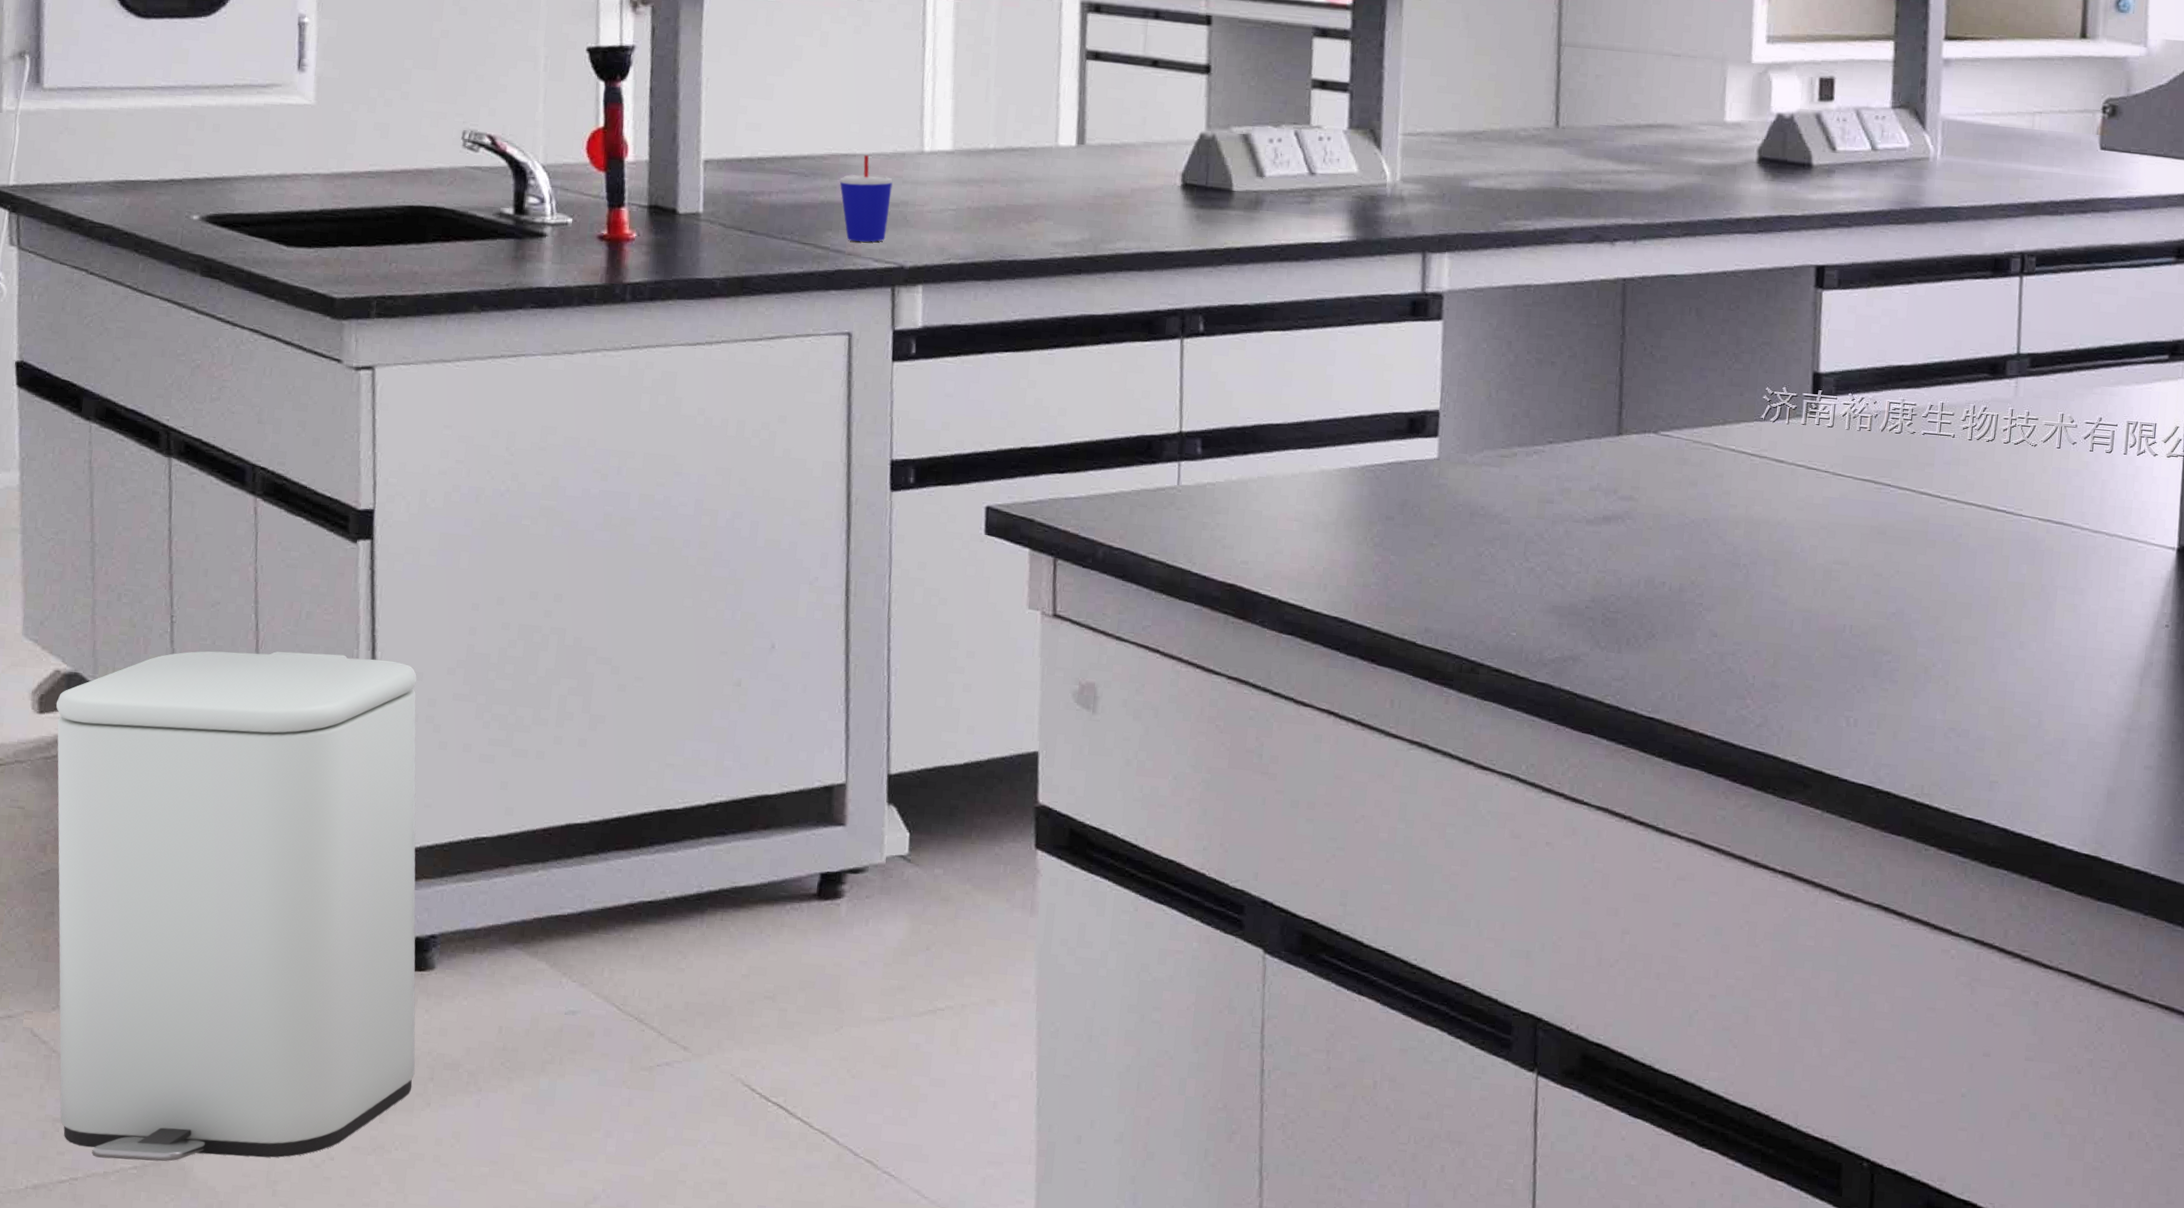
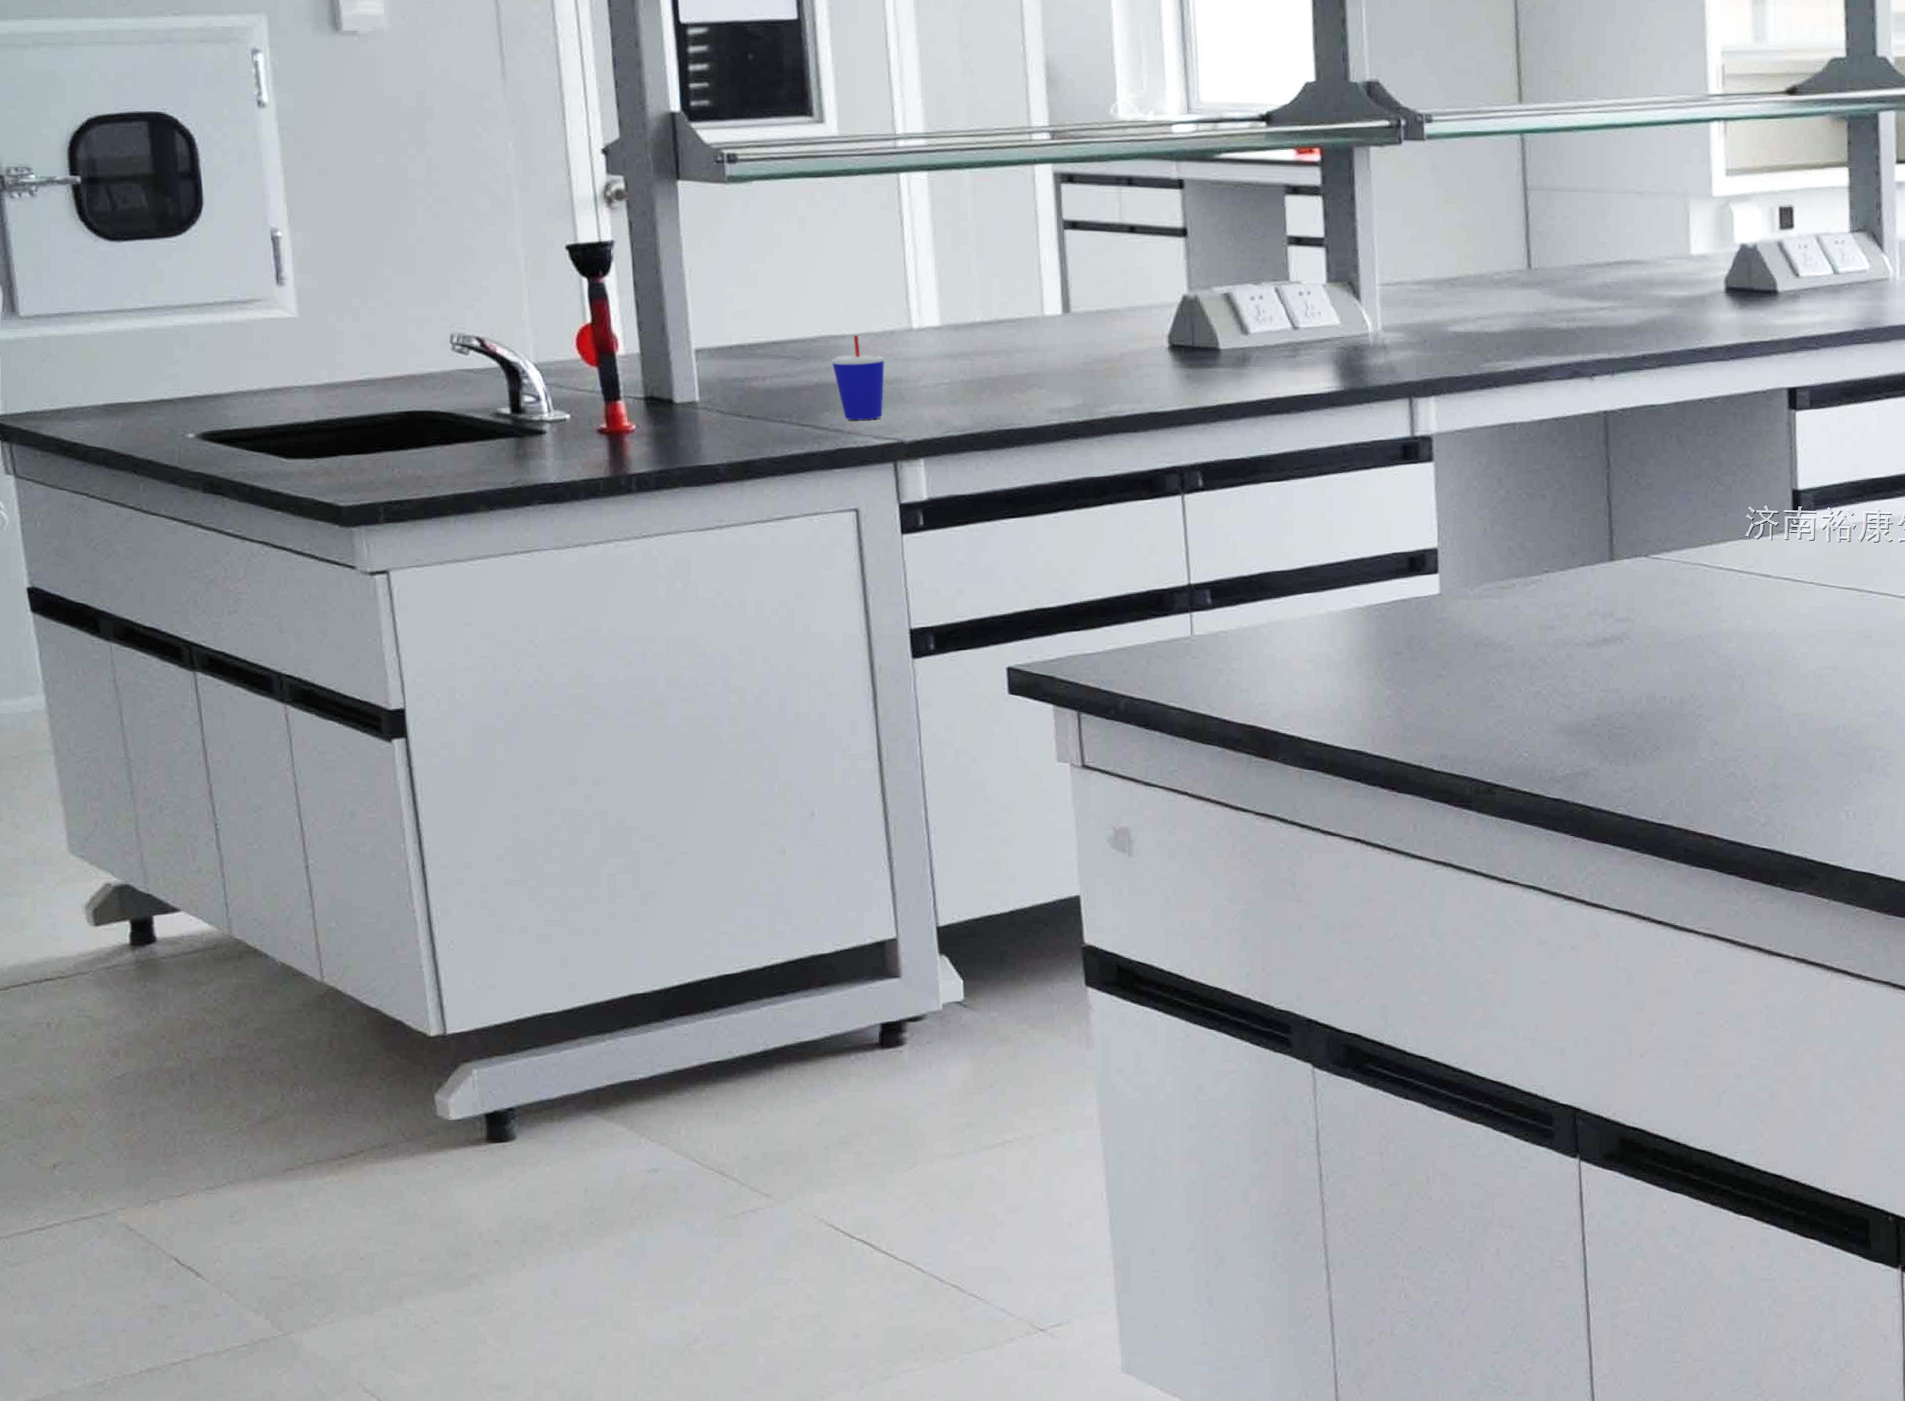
pedal bin: present [56,651,417,1162] -> none [110,849,508,1339]

